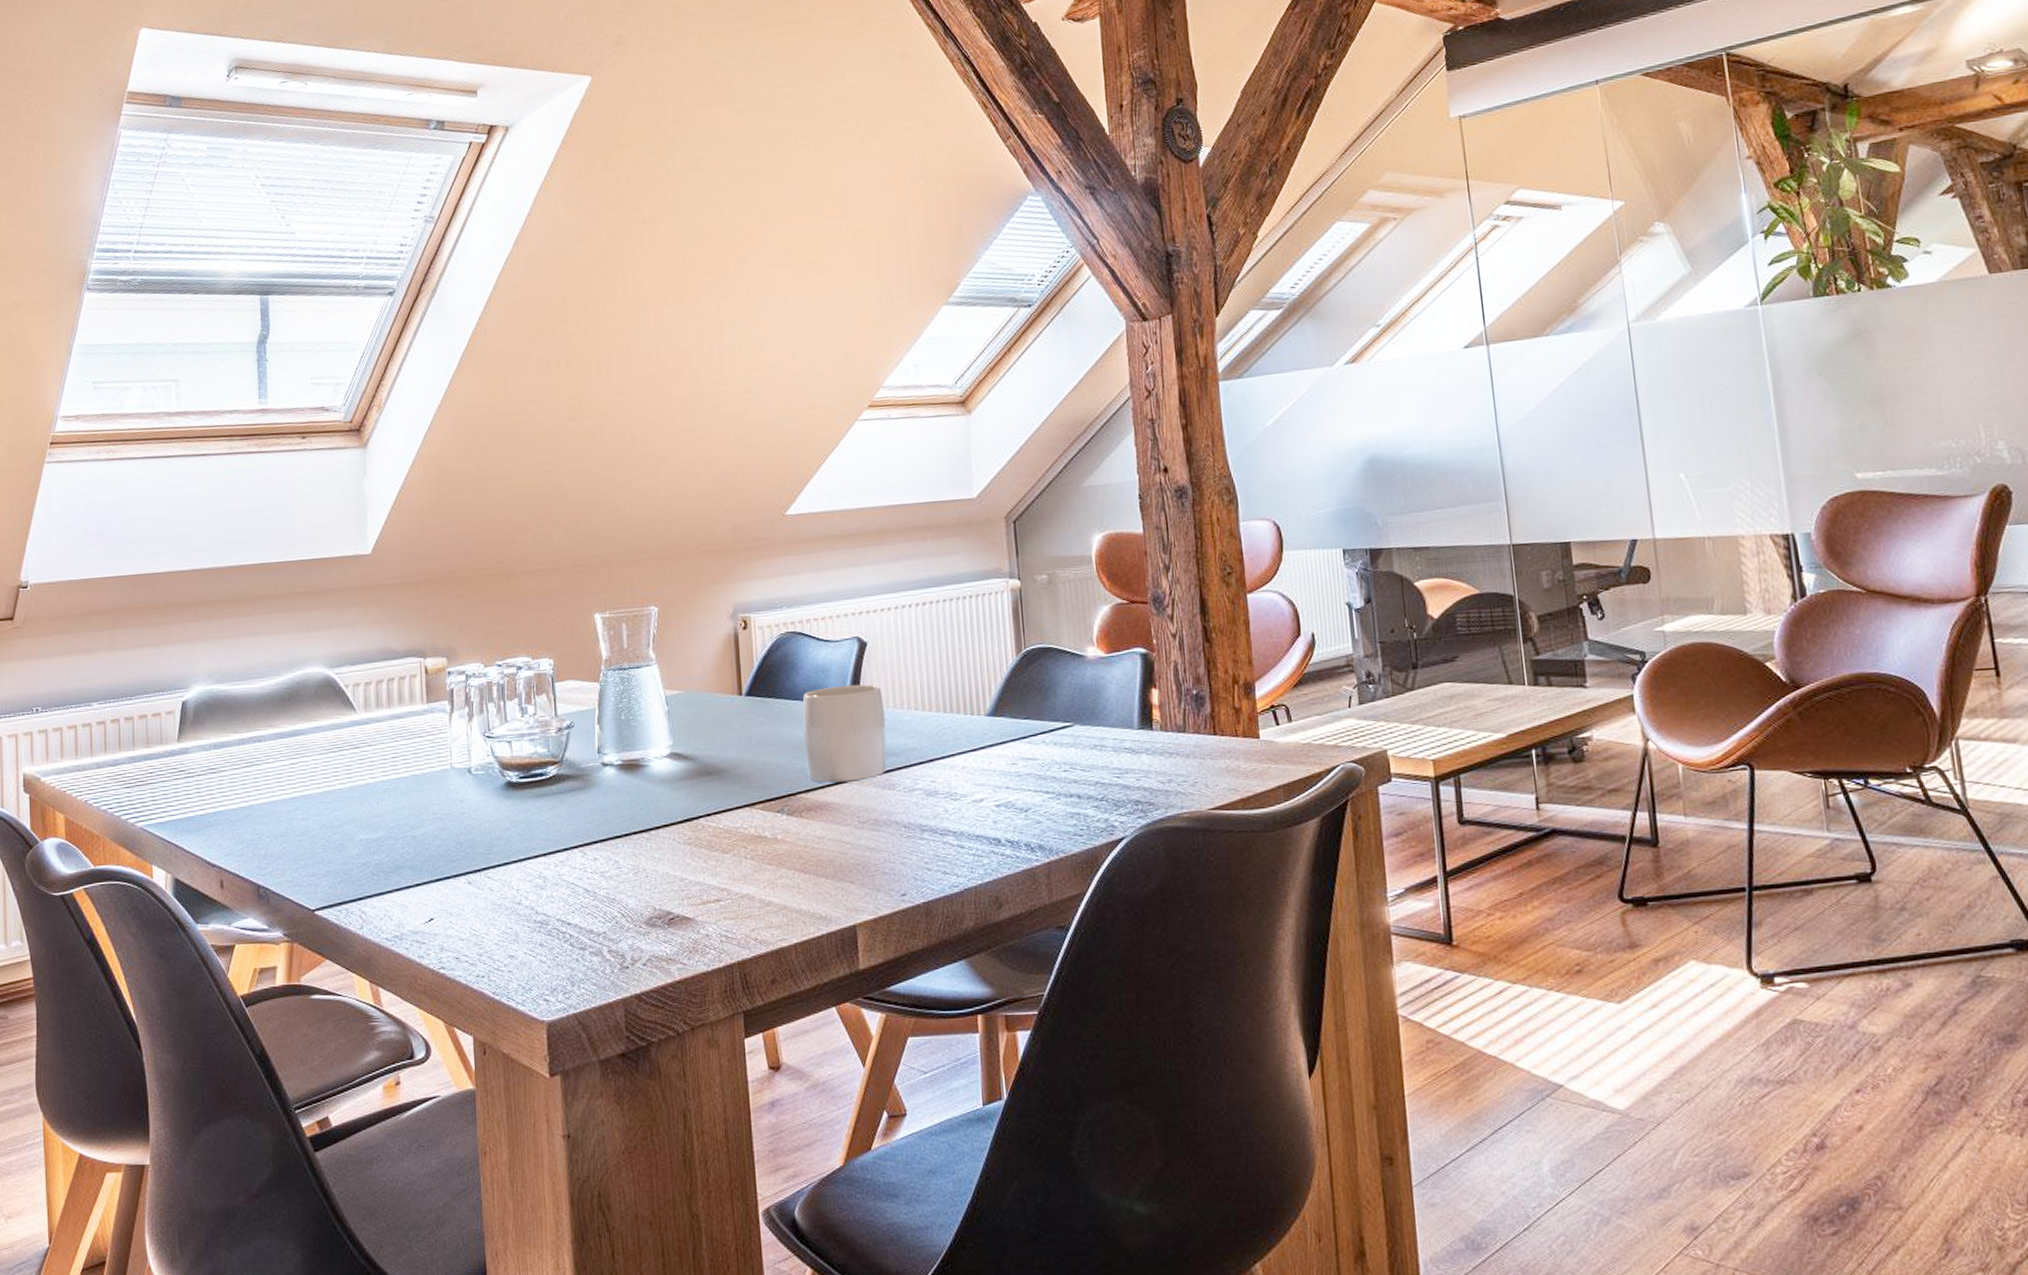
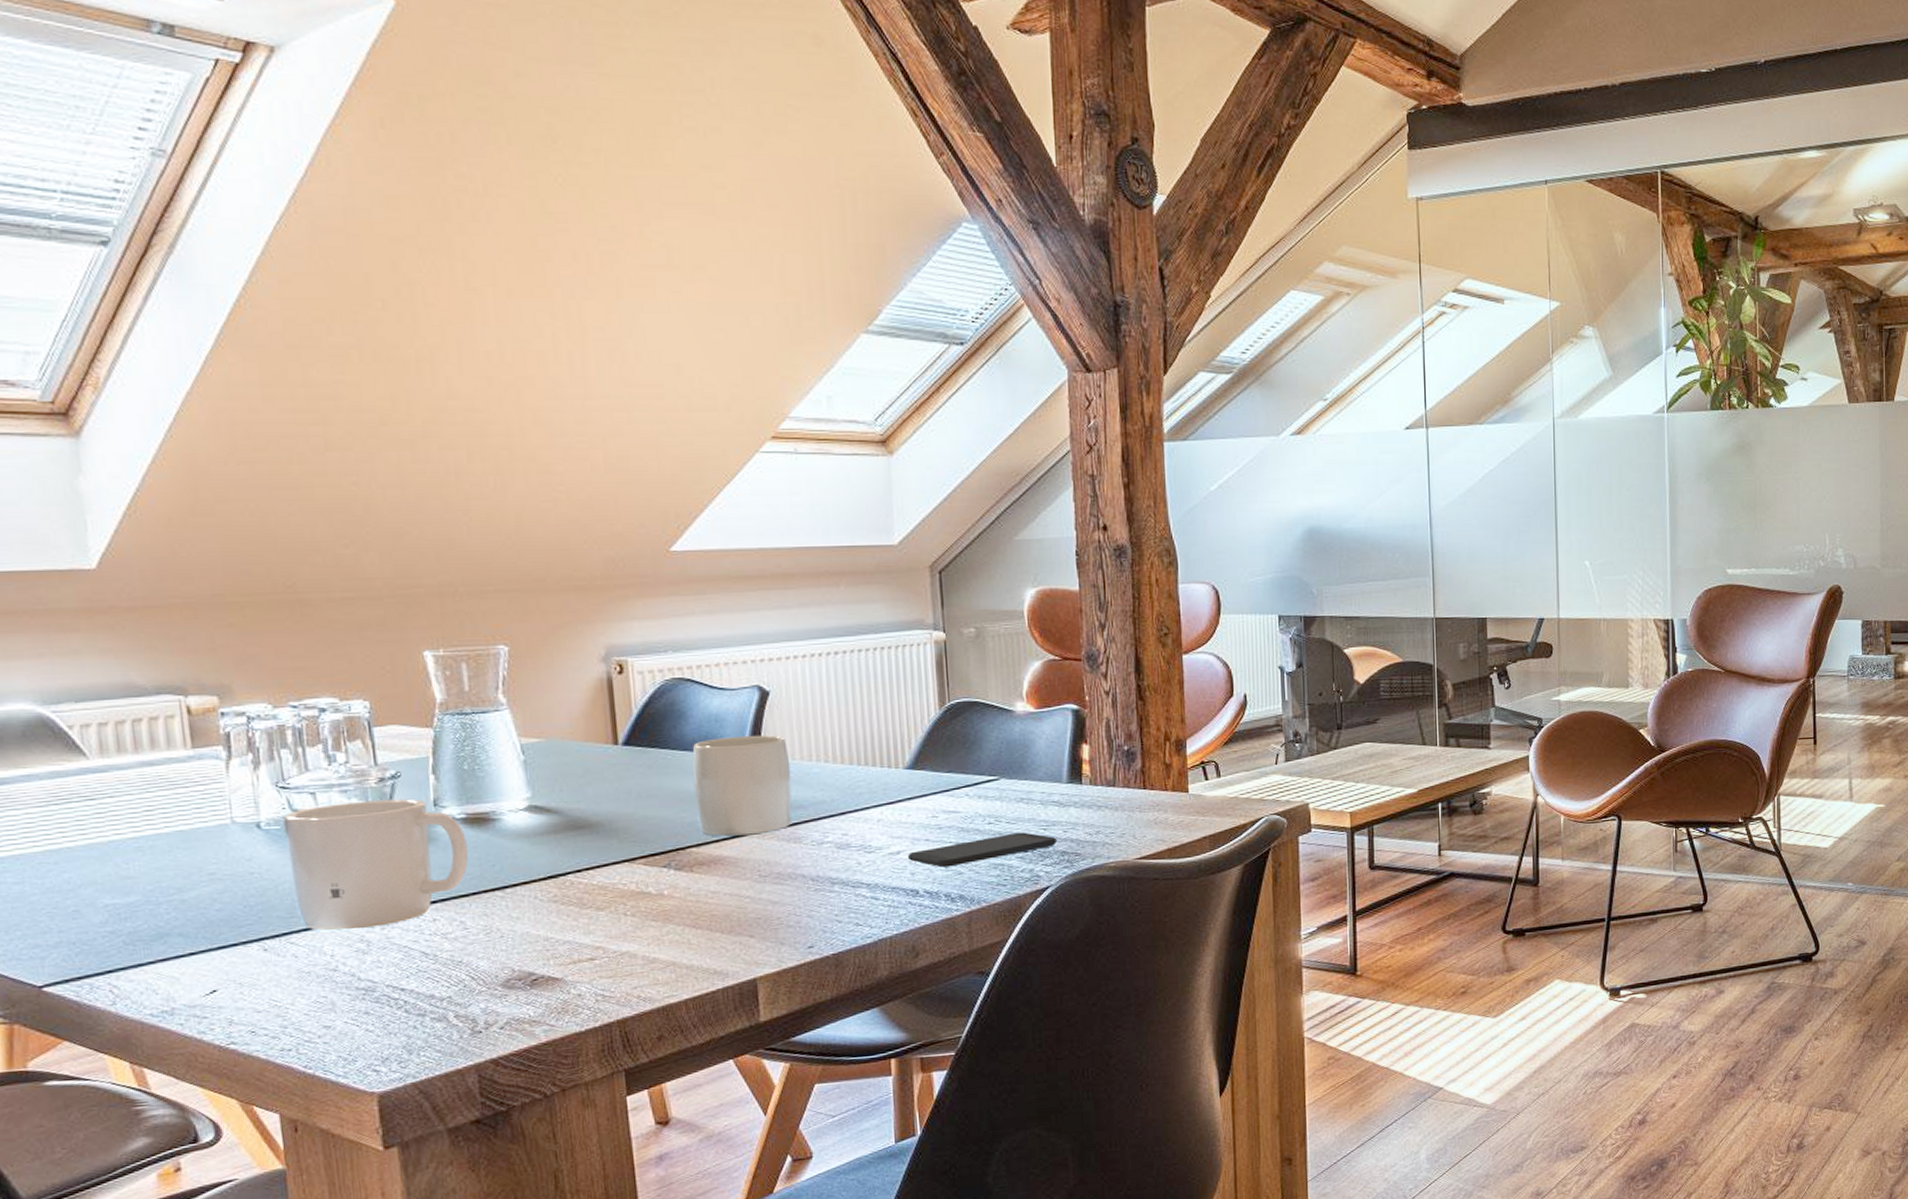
mug: none [487,746,623,868] -> present [283,798,469,932]
mobile phone: none [990,780,1130,816] -> present [908,832,1056,868]

